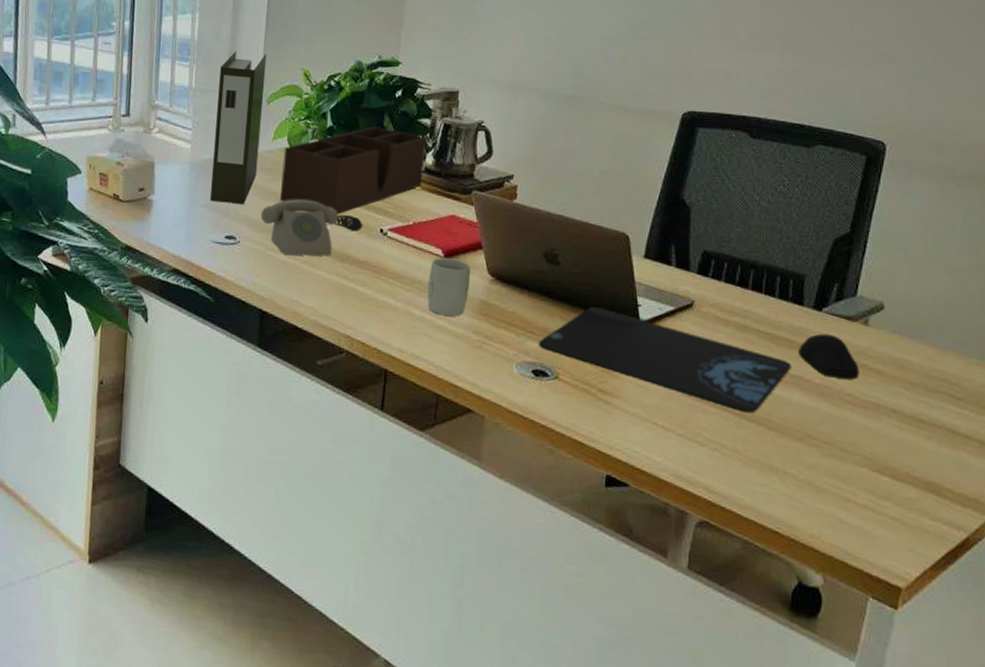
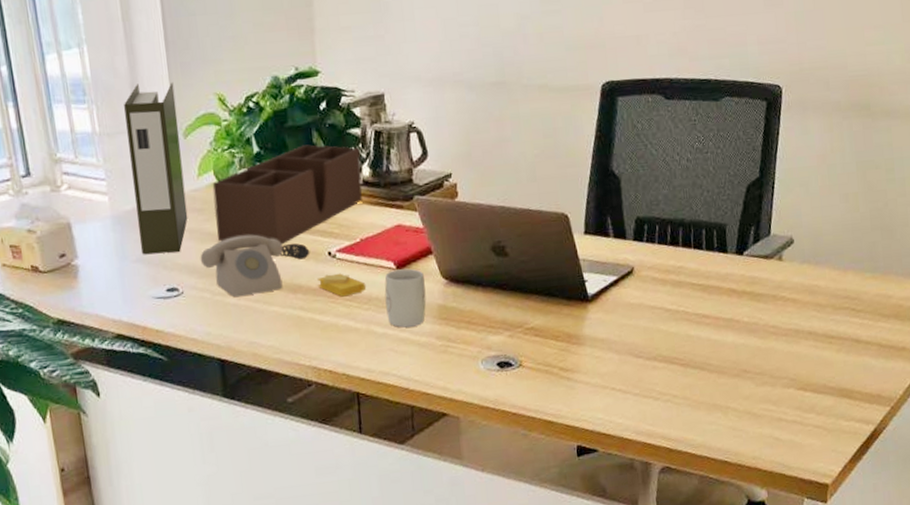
sticky notes: none [365,250,412,274] -> present [317,273,367,297]
mousepad: present [539,307,791,412] -> none [499,290,723,361]
computer mouse: present [799,333,859,380] -> none [727,275,779,314]

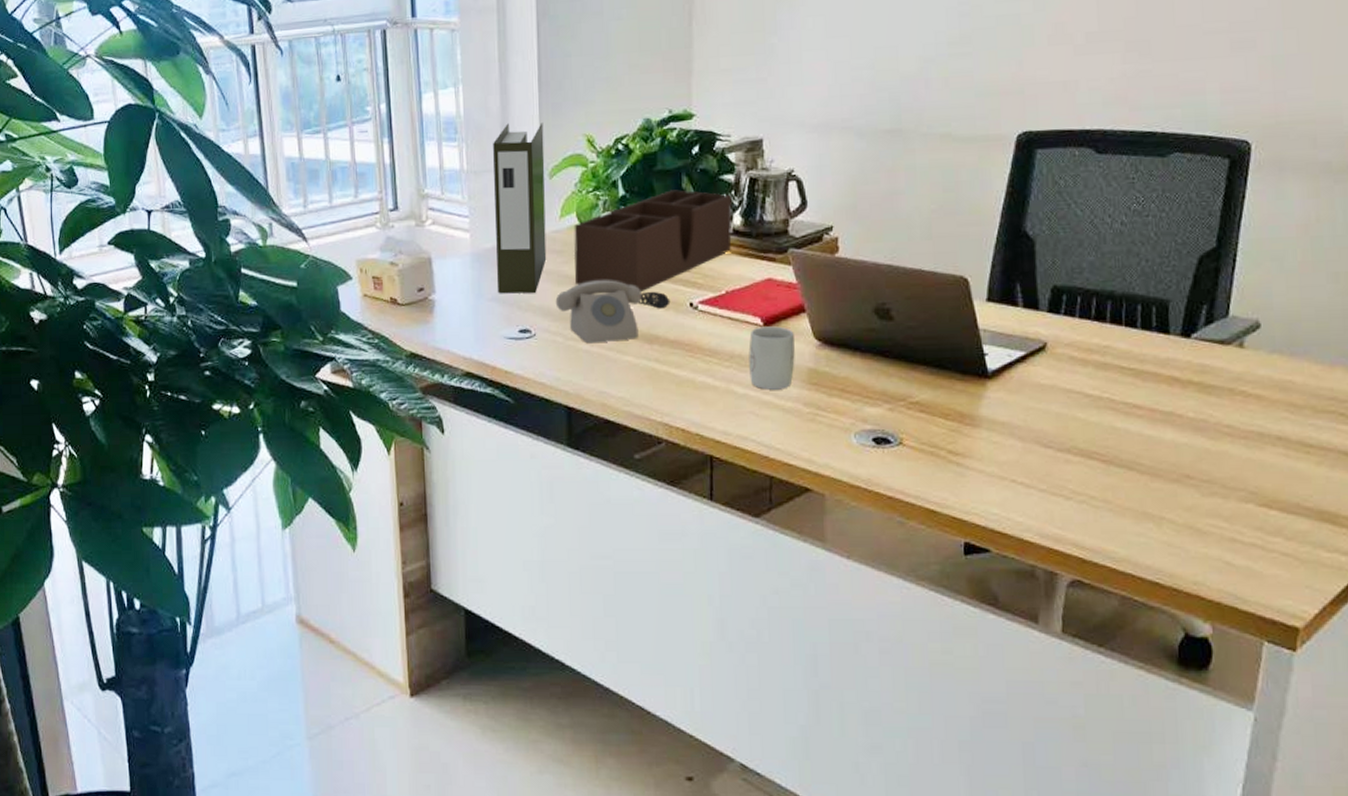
sticky notes: present [317,273,367,297] -> none [676,326,729,352]

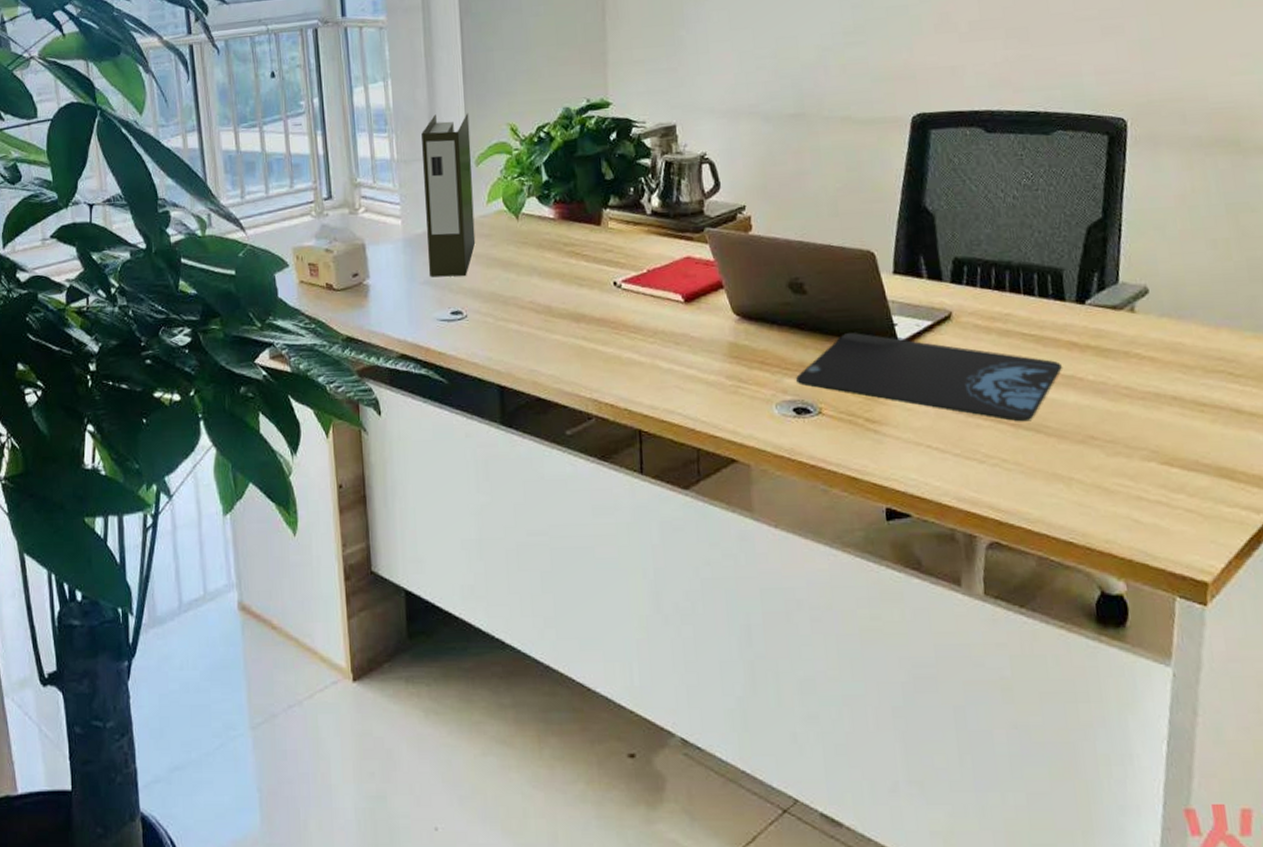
telephone: present [555,280,671,344] -> none [485,261,595,324]
desk organizer: present [573,190,733,291] -> none [500,174,651,272]
mug: present [748,326,795,390] -> none [671,302,716,364]
mousepad: none [877,362,1161,457] -> present [796,333,1062,421]

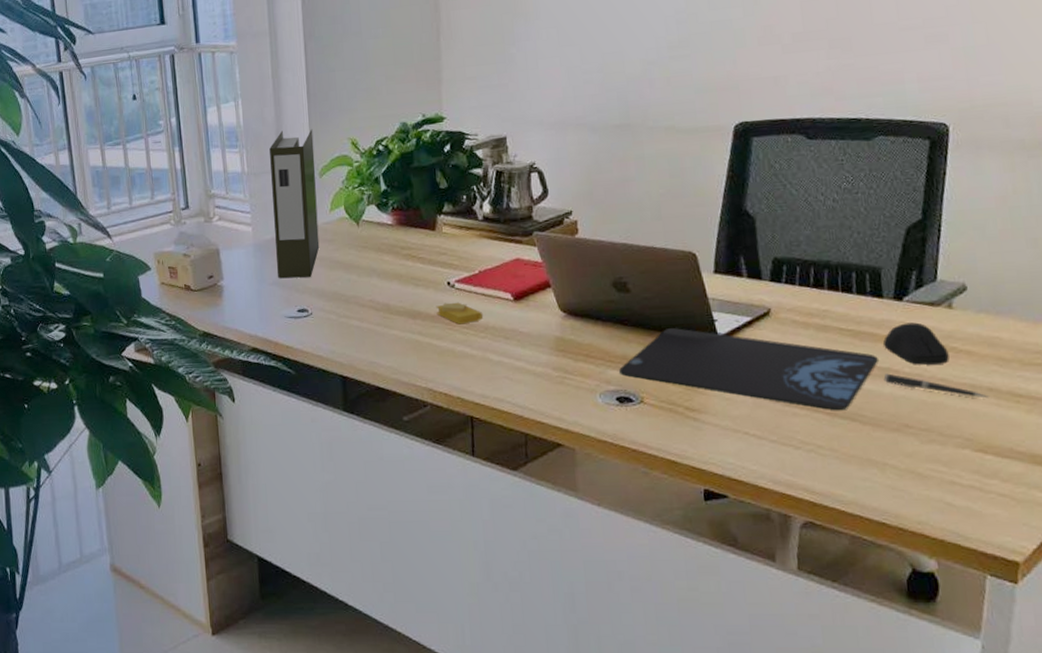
sticky notes: none [601,304,653,329] -> present [436,302,484,325]
computer mouse: none [1066,327,1133,372] -> present [883,322,950,365]
pen: none [1067,381,1173,408] -> present [883,373,989,399]

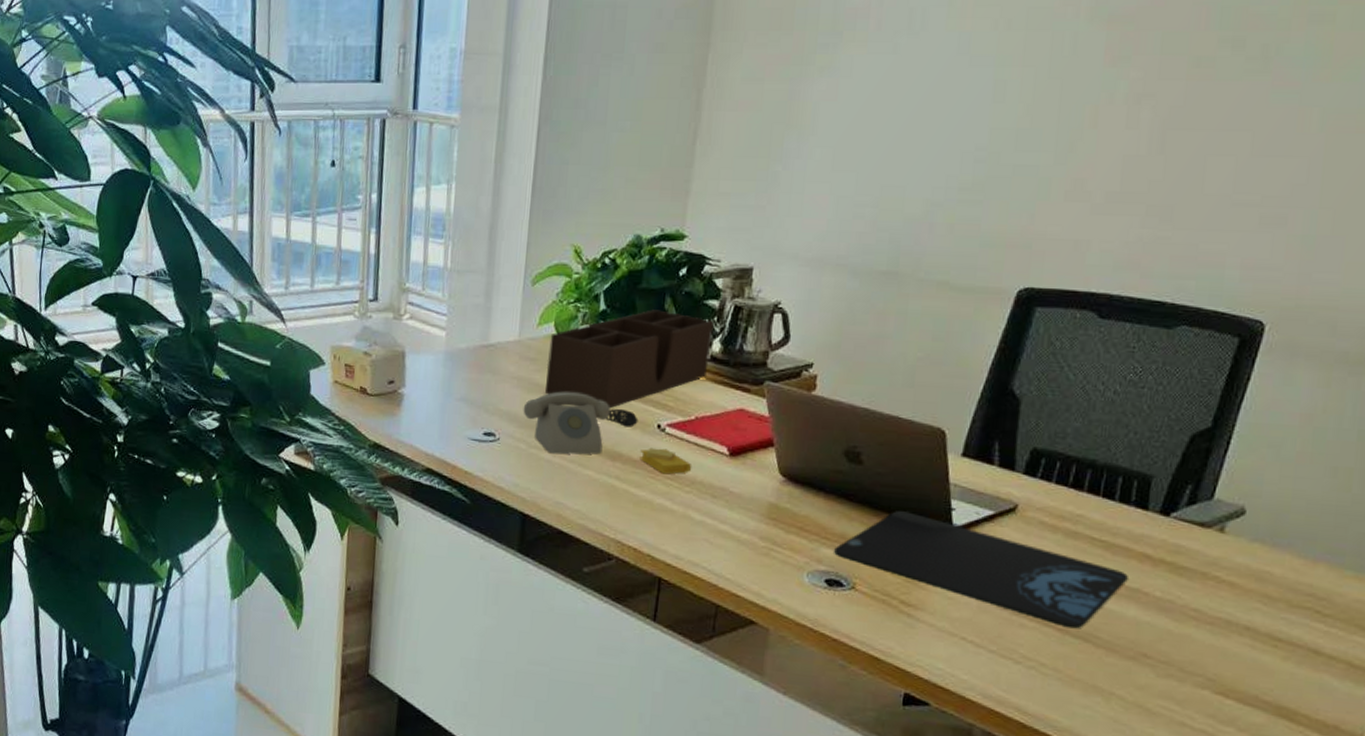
binder: present [269,129,320,279] -> none [467,226,532,398]
telephone: none [328,264,430,320] -> present [523,391,638,455]
desk organizer: none [342,183,483,273] -> present [545,309,714,408]
computer mouse: present [883,322,950,365] -> none [1138,541,1209,593]
pen: present [883,373,989,399] -> none [1129,594,1244,638]

